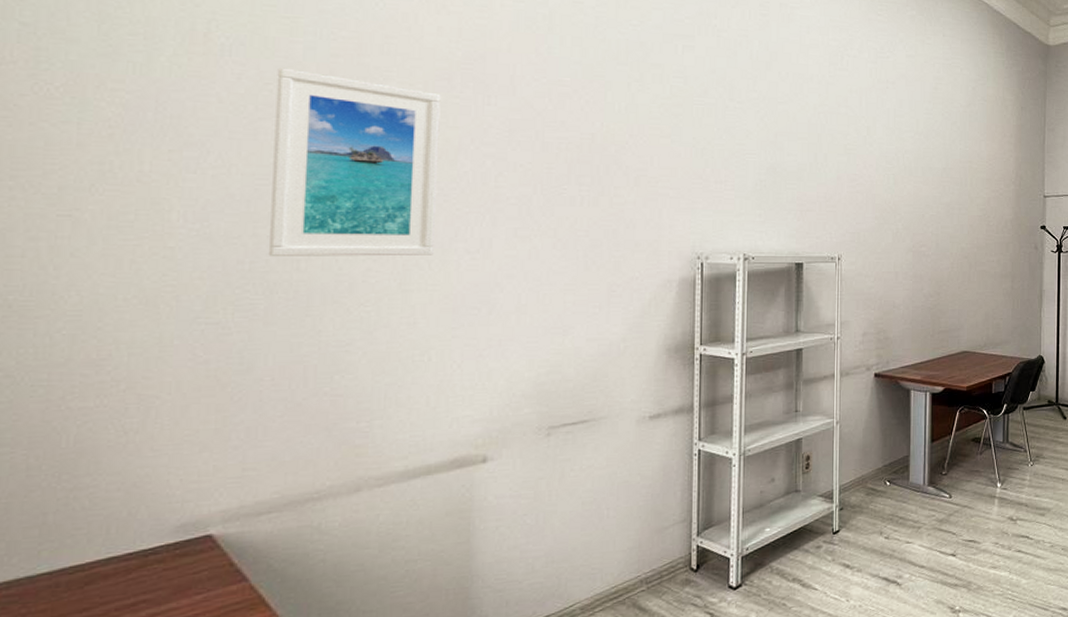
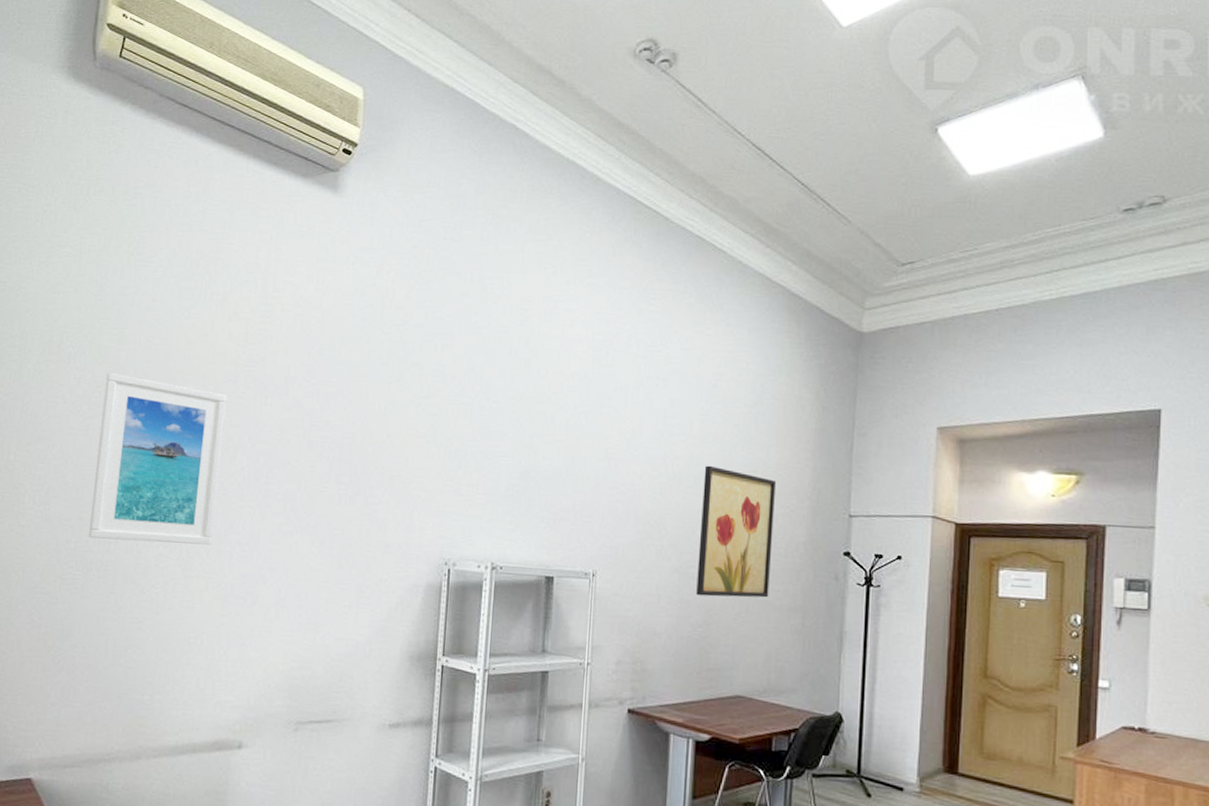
wall art: none [927,158,988,270] -> present [696,465,777,598]

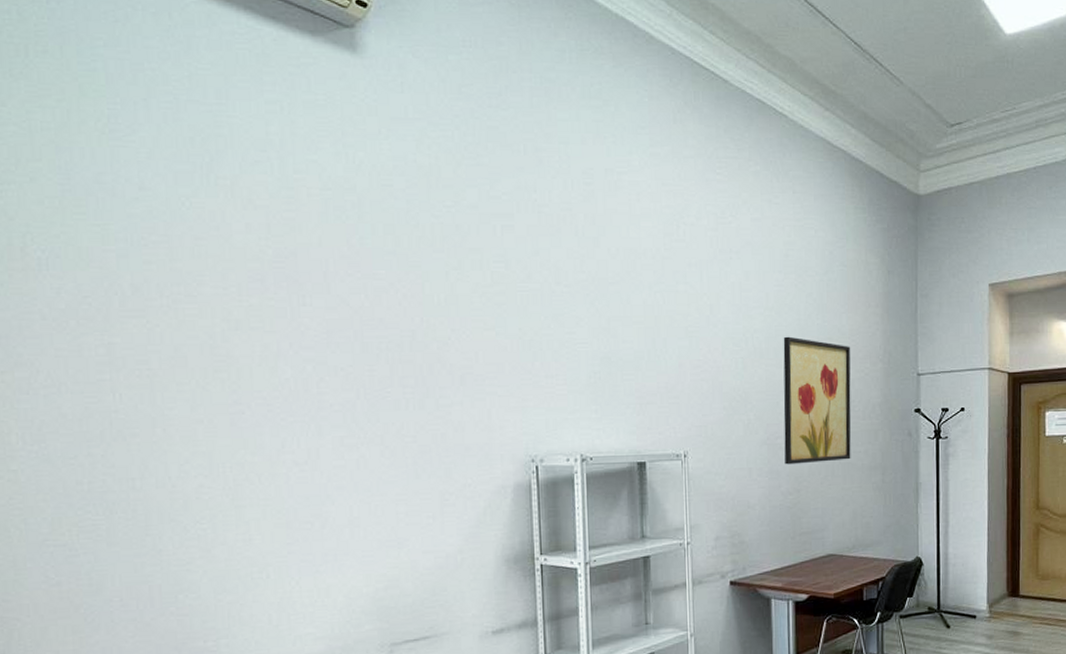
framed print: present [89,372,227,545] -> none [94,279,262,476]

